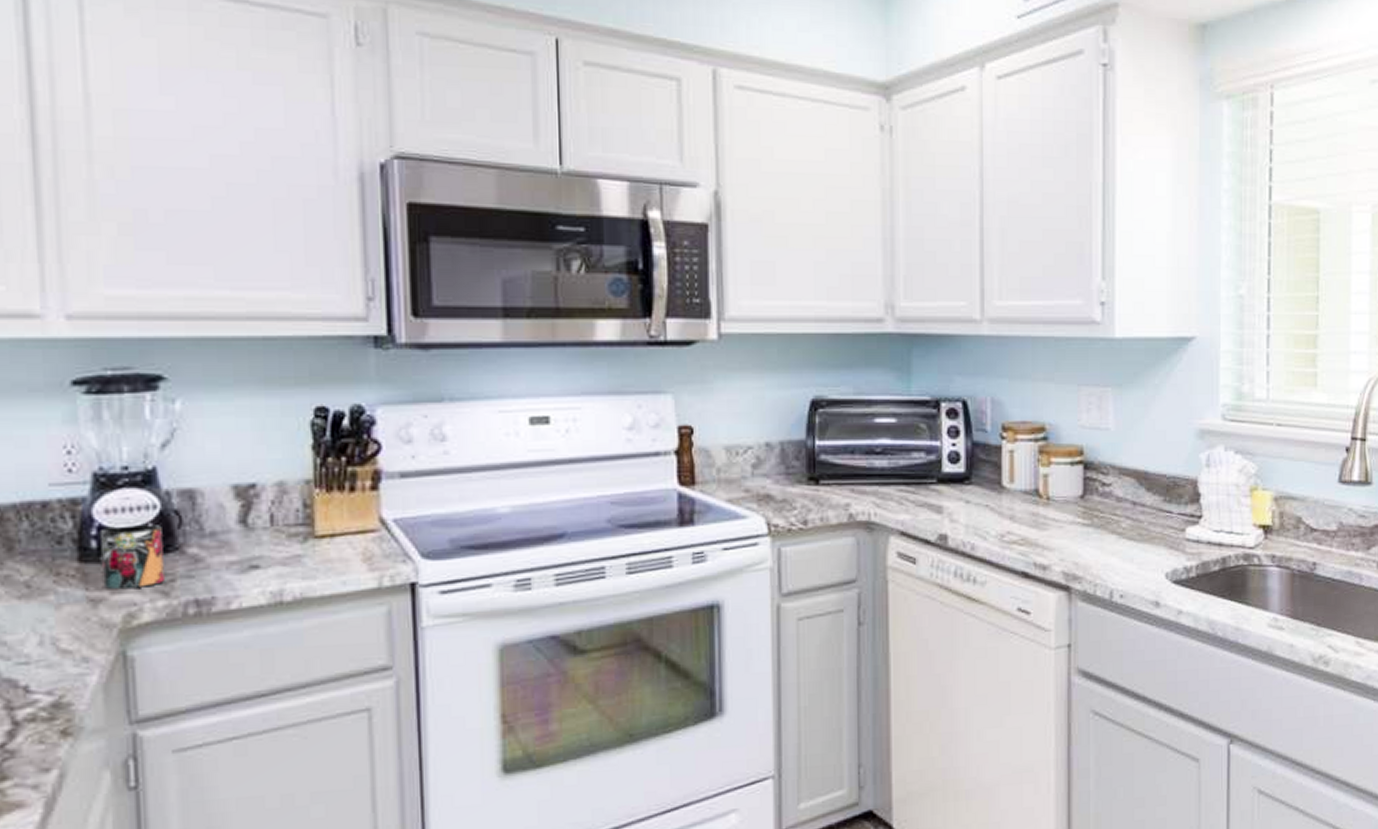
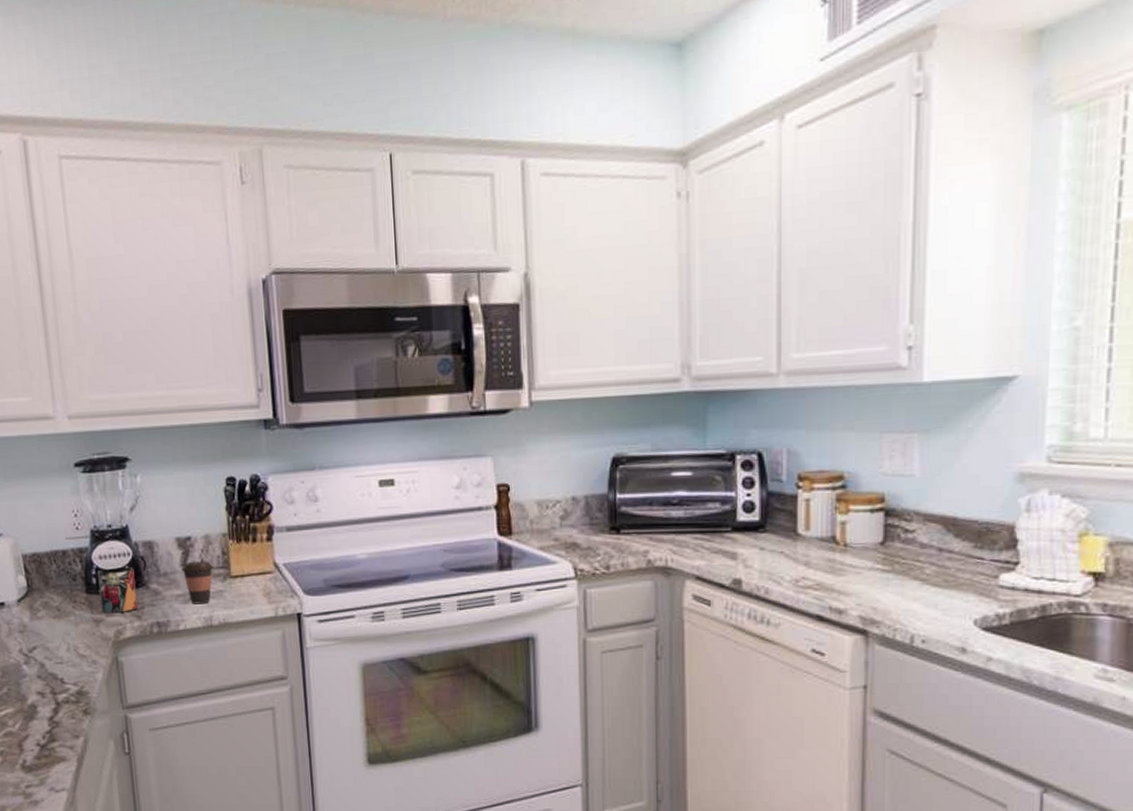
coffee cup: none [239,516,290,574] -> present [182,561,214,604]

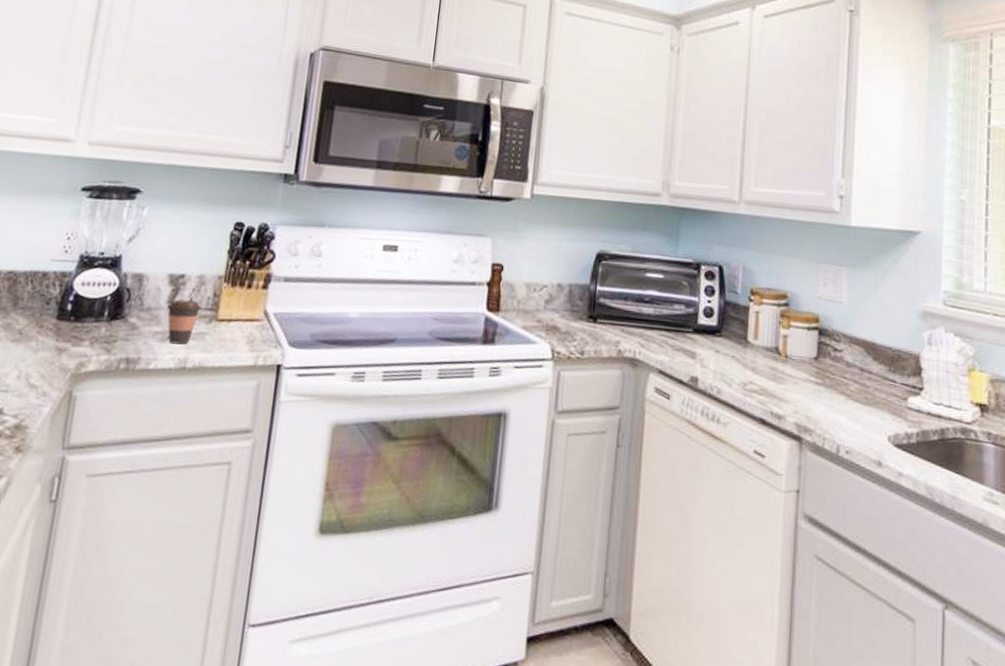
mug: present [98,567,138,613] -> none [68,296,116,344]

